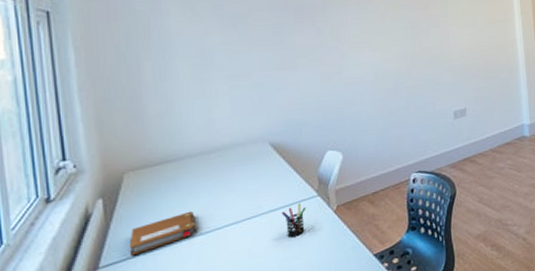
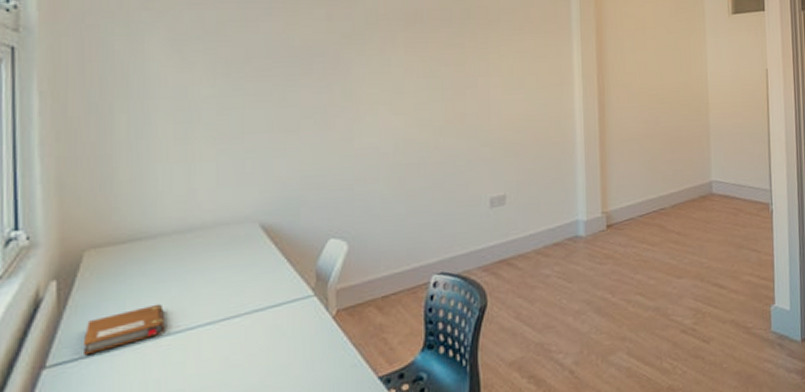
pen holder: present [281,203,306,238] -> none [268,304,299,347]

